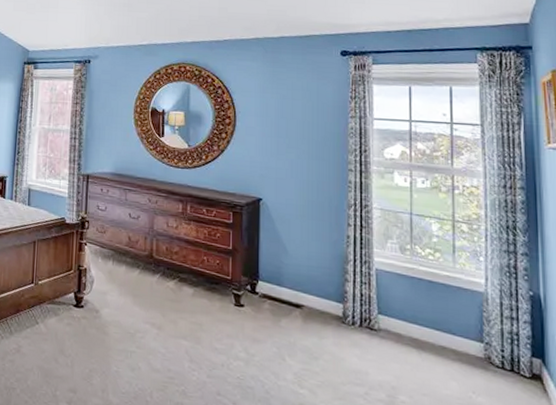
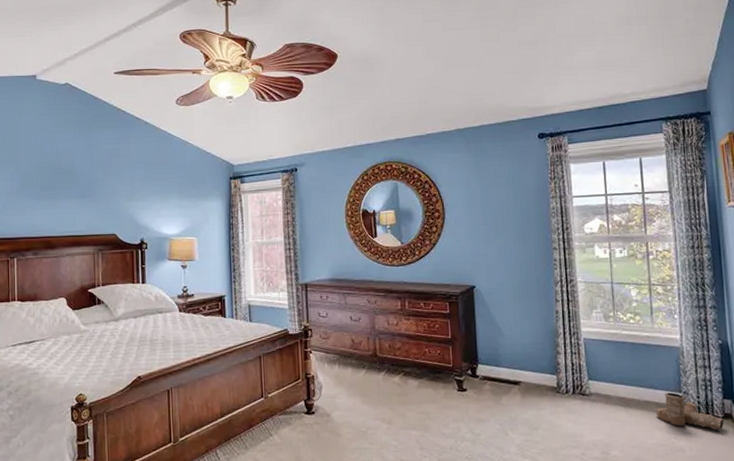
boots: none [453,340,532,392] -> present [656,392,724,430]

